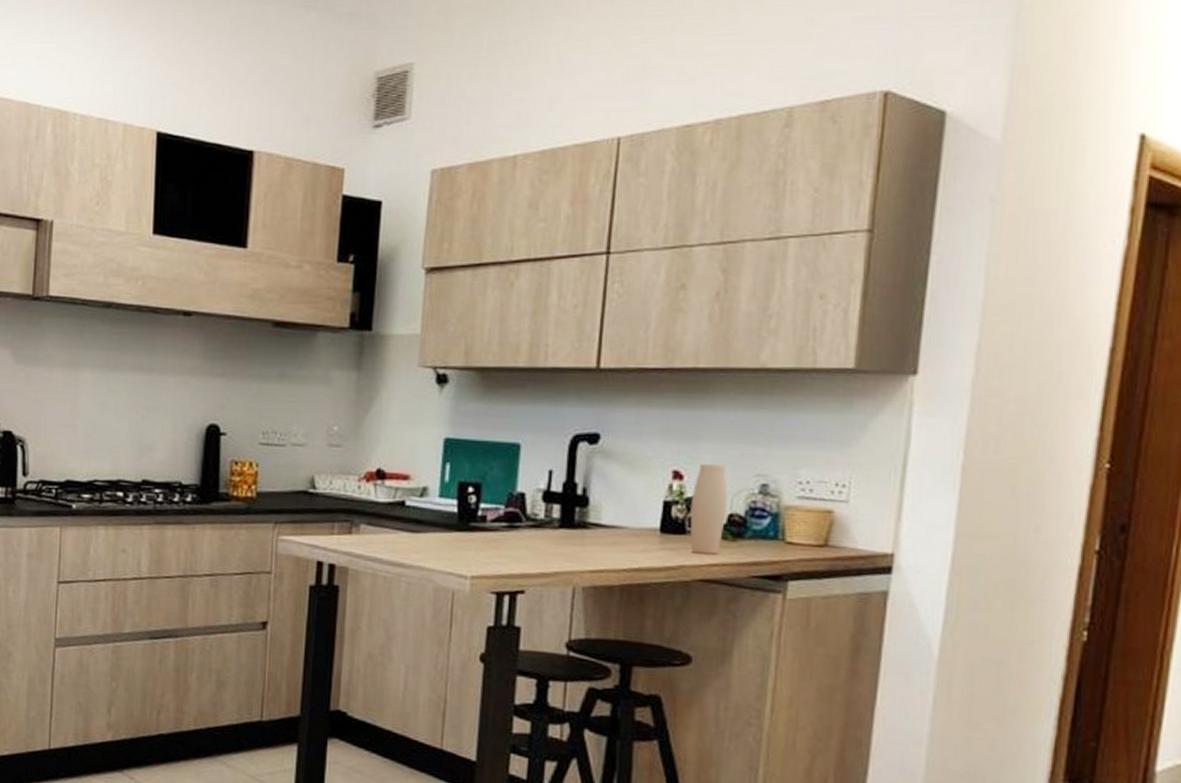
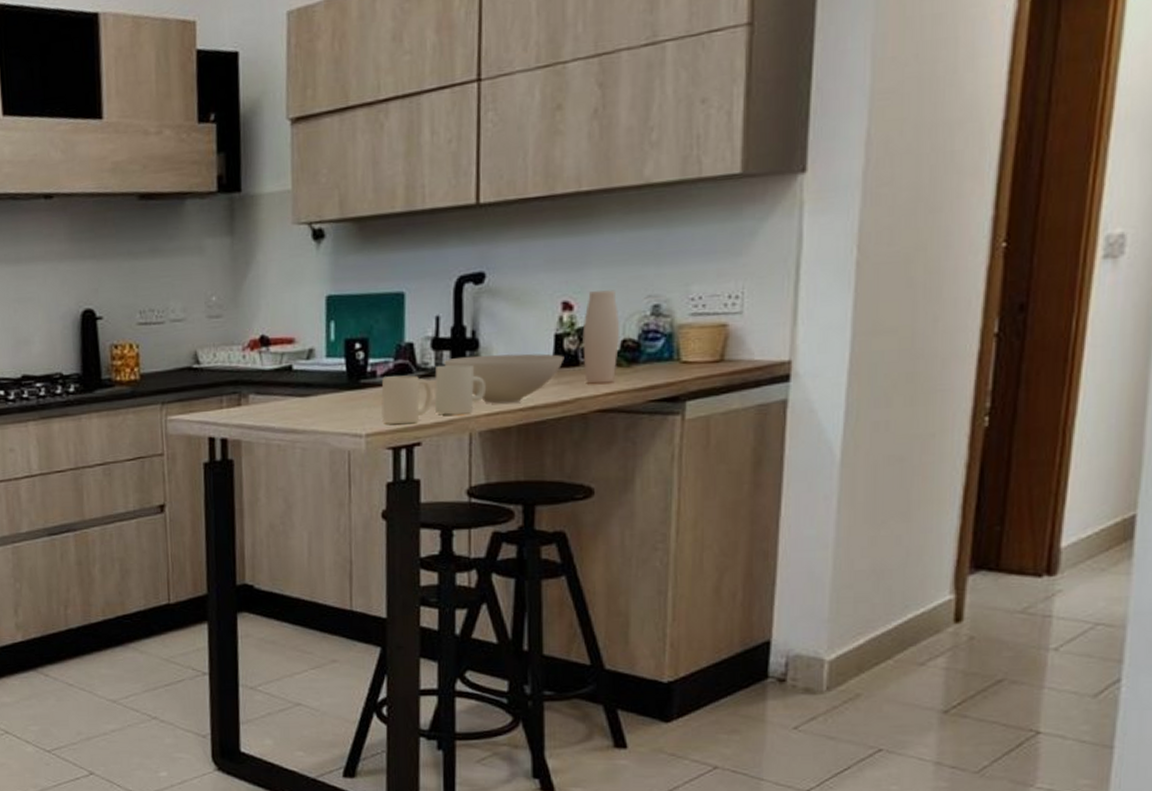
mug: none [488,523,540,572] -> present [381,375,432,425]
mug: none [540,518,592,568] -> present [434,364,486,415]
bowl: none [553,512,672,563] -> present [444,353,565,404]

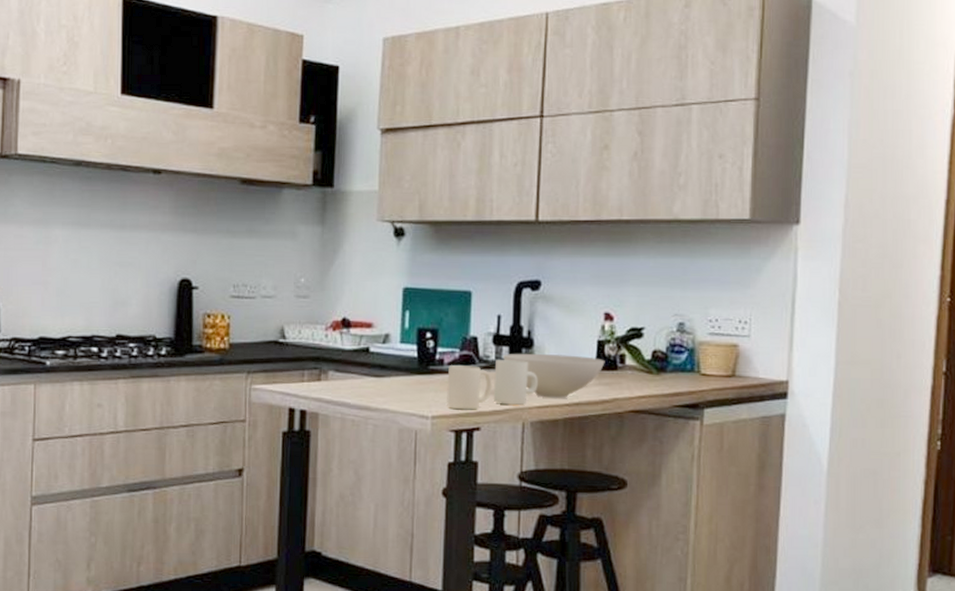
vase: present [582,290,620,385] -> none [620,306,652,388]

